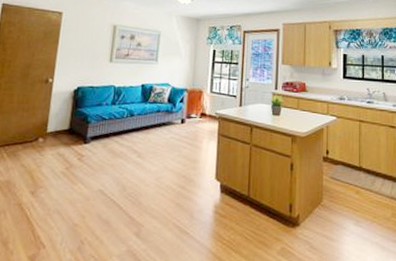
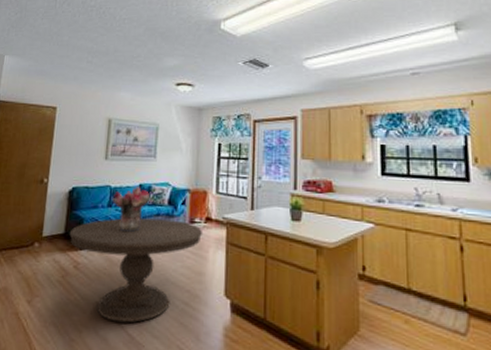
dining table: none [74,114,199,207] -> present [69,218,203,323]
bouquet: none [116,86,151,128] -> present [112,186,149,233]

